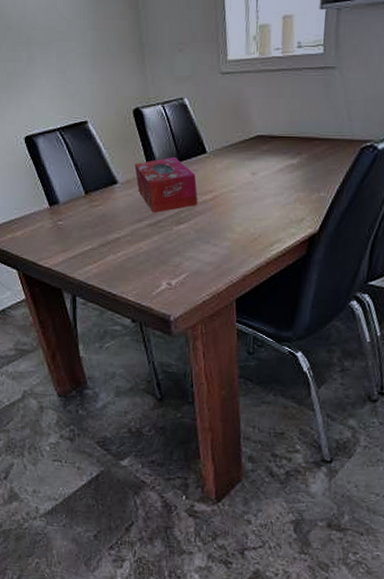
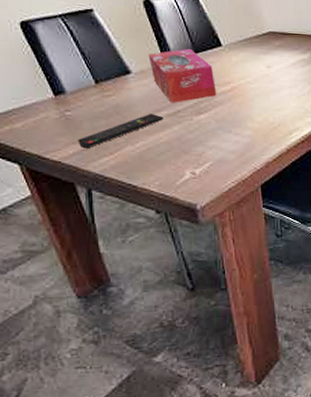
remote control: none [67,223,145,257] -> present [78,114,163,149]

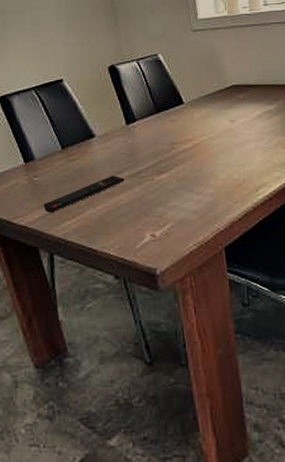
tissue box: present [148,48,217,103] -> none [112,108,179,164]

